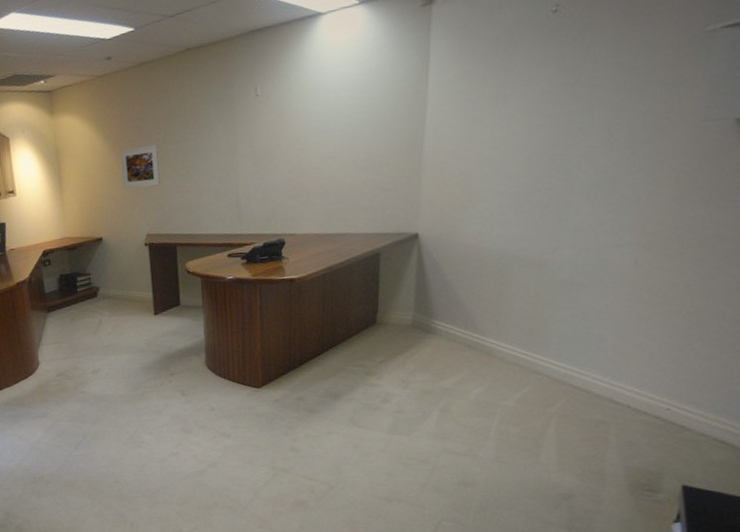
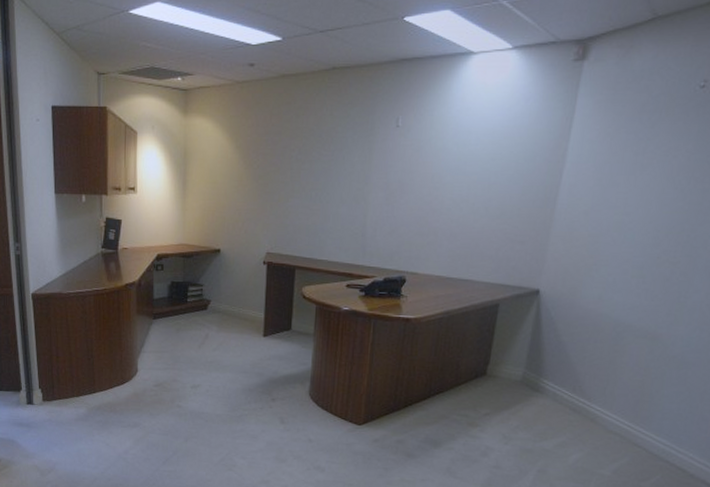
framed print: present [120,144,160,190] -> none [248,161,291,204]

